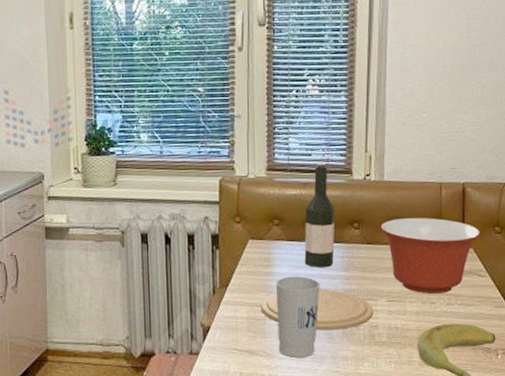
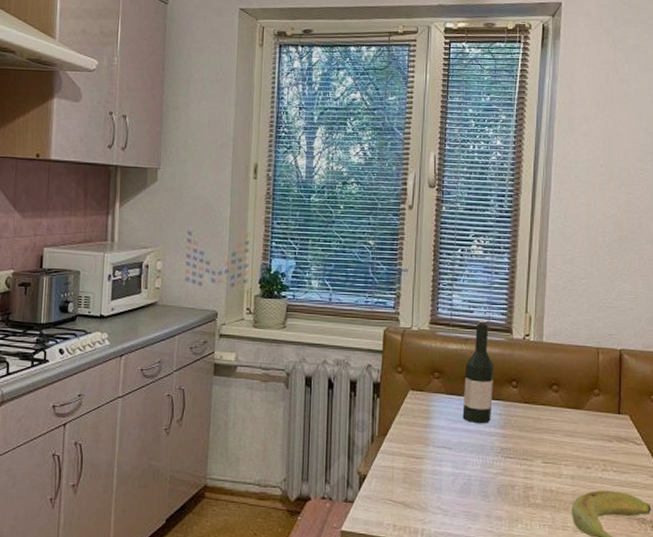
plate: present [260,289,374,331] -> none [417,445,529,488]
cup: present [275,276,320,358] -> none [433,430,477,515]
mixing bowl: present [380,218,481,294] -> none [538,380,637,459]

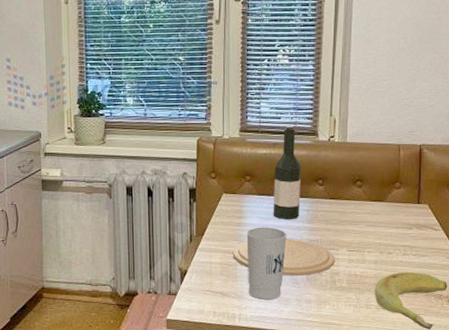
plate: none [417,445,529,488] -> present [233,238,335,276]
cup: none [433,430,477,515] -> present [246,227,287,300]

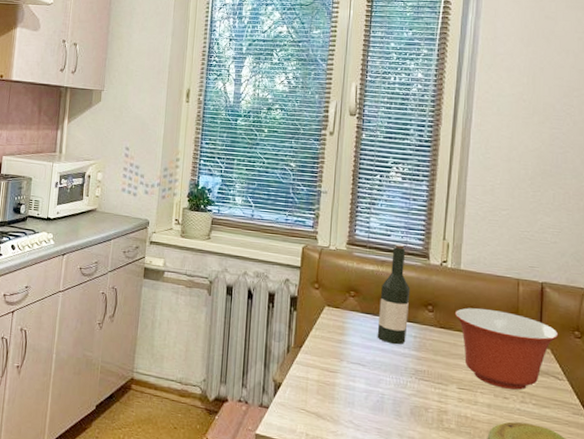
plate: present [233,238,335,276] -> none [331,360,444,409]
cup: present [246,227,287,300] -> none [346,347,391,431]
mixing bowl: none [343,176,435,245] -> present [454,307,559,390]

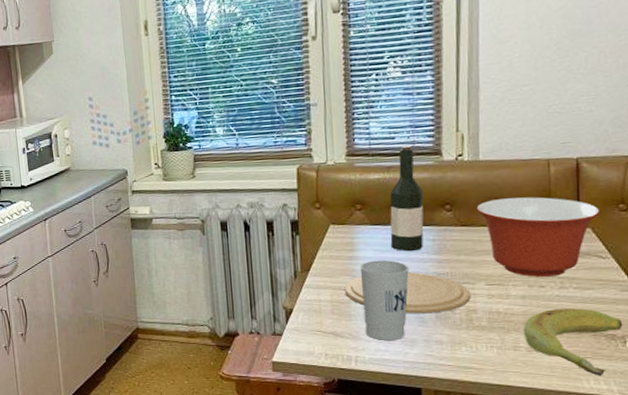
plate: none [331,360,444,409] -> present [344,272,471,314]
cup: none [346,347,391,431] -> present [359,260,409,341]

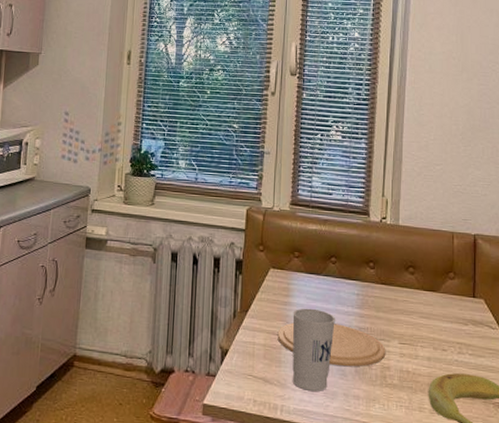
wine bottle: present [390,145,424,252] -> none [321,202,352,304]
mixing bowl: present [476,197,600,277] -> none [394,263,491,341]

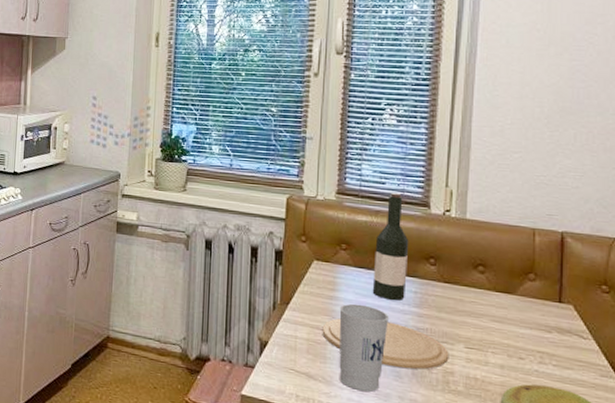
wine bottle: none [321,202,352,304] -> present [372,192,409,301]

